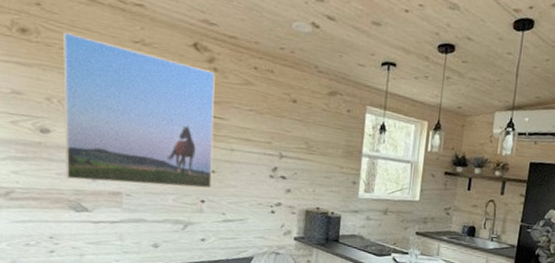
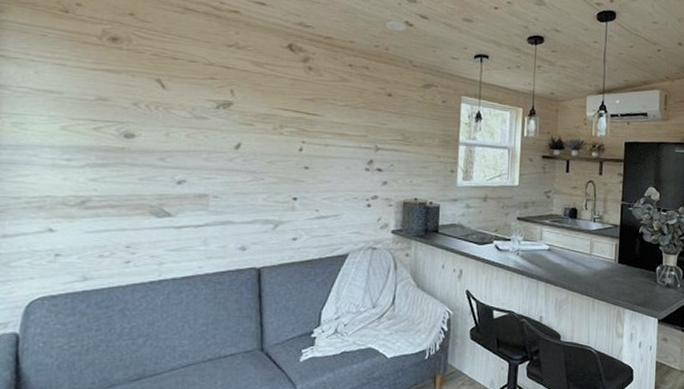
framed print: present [62,32,215,189] -> none [148,39,310,186]

